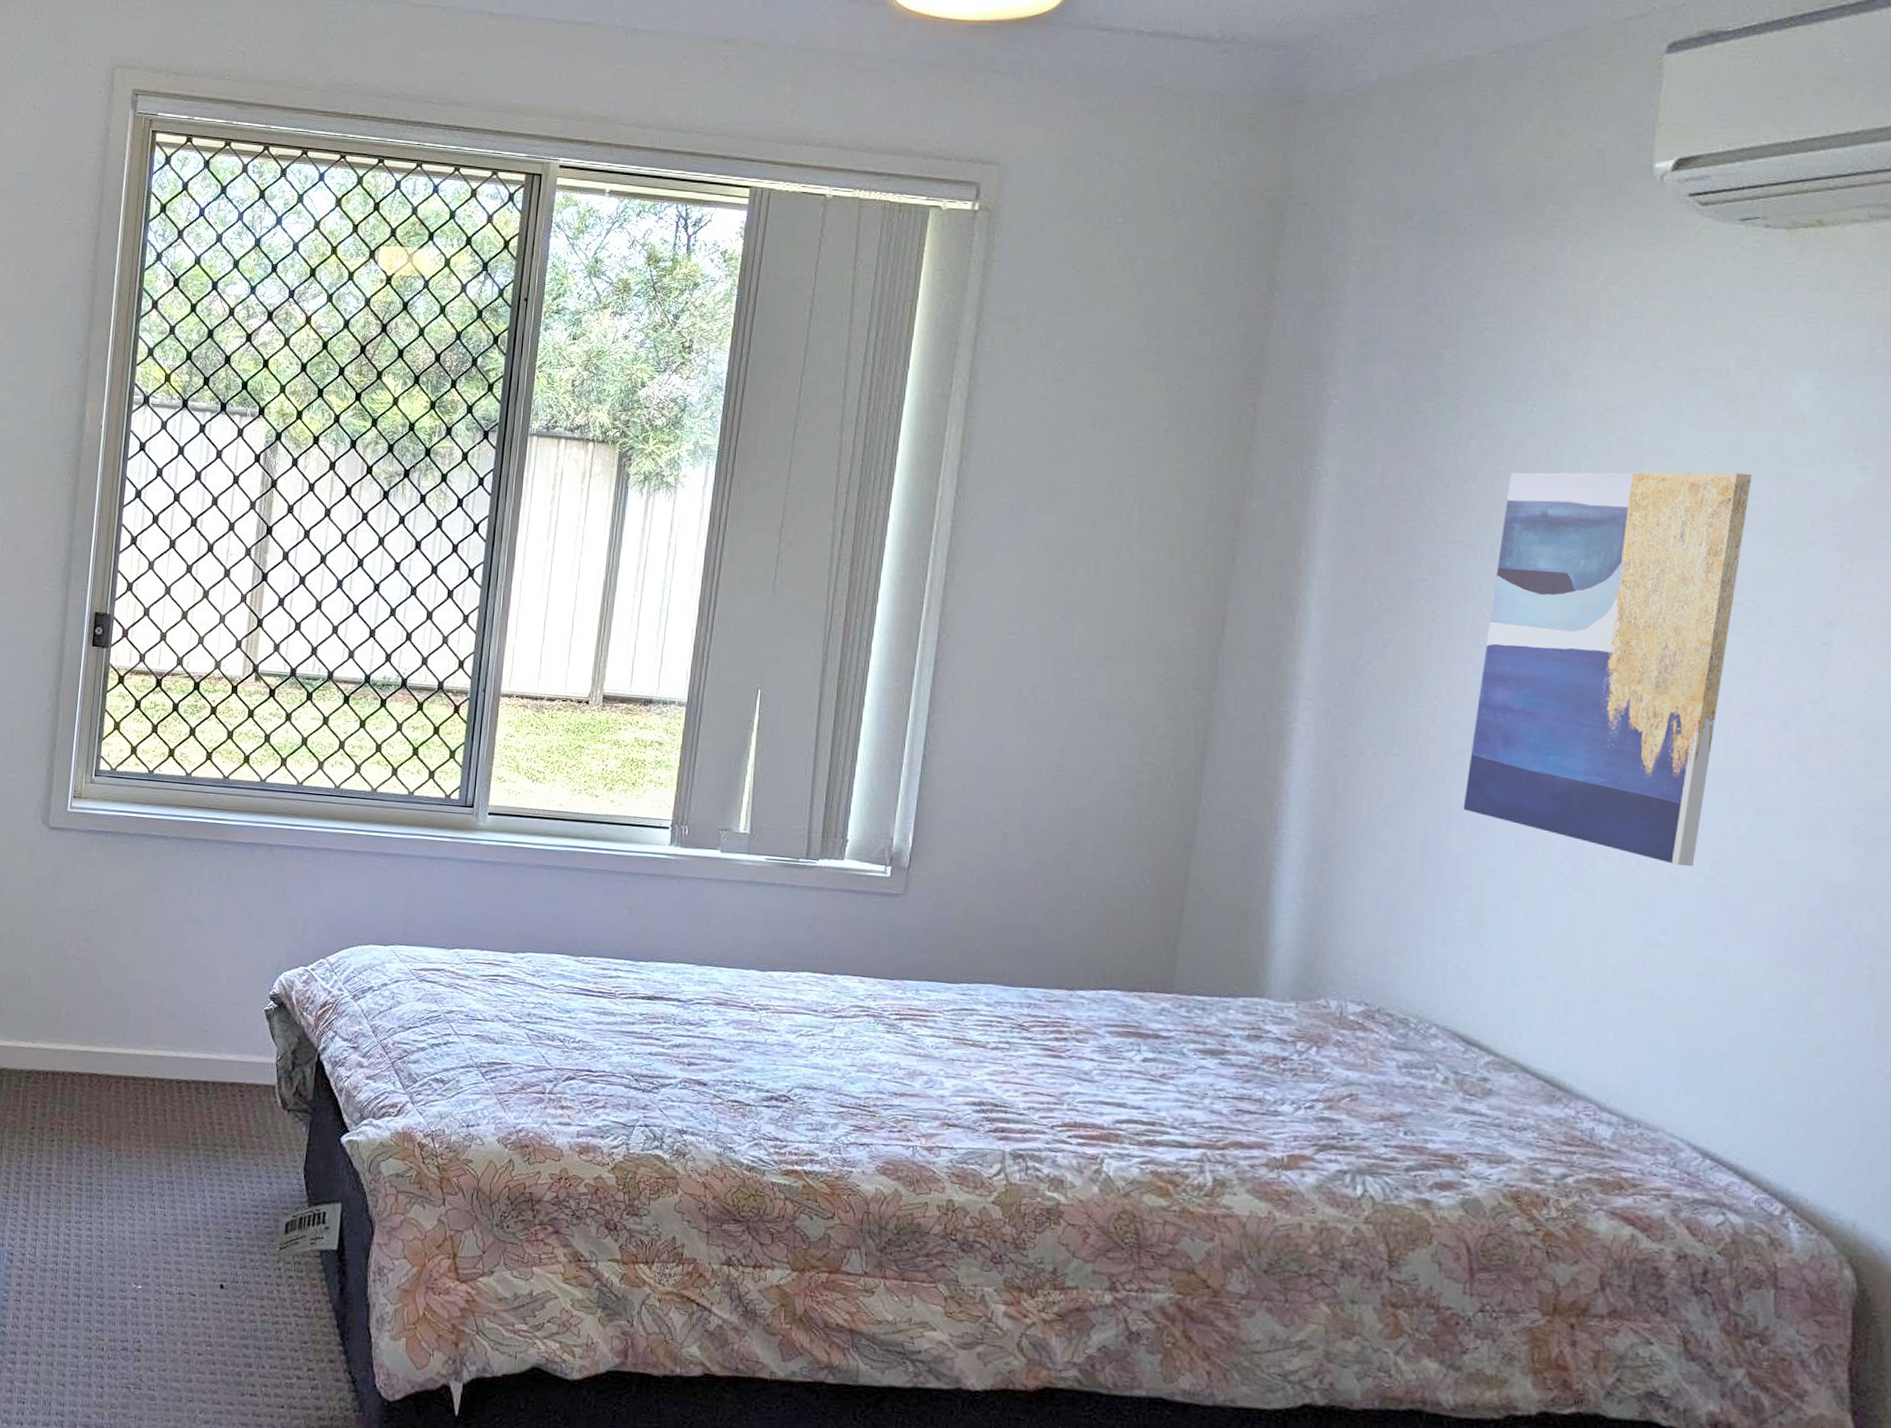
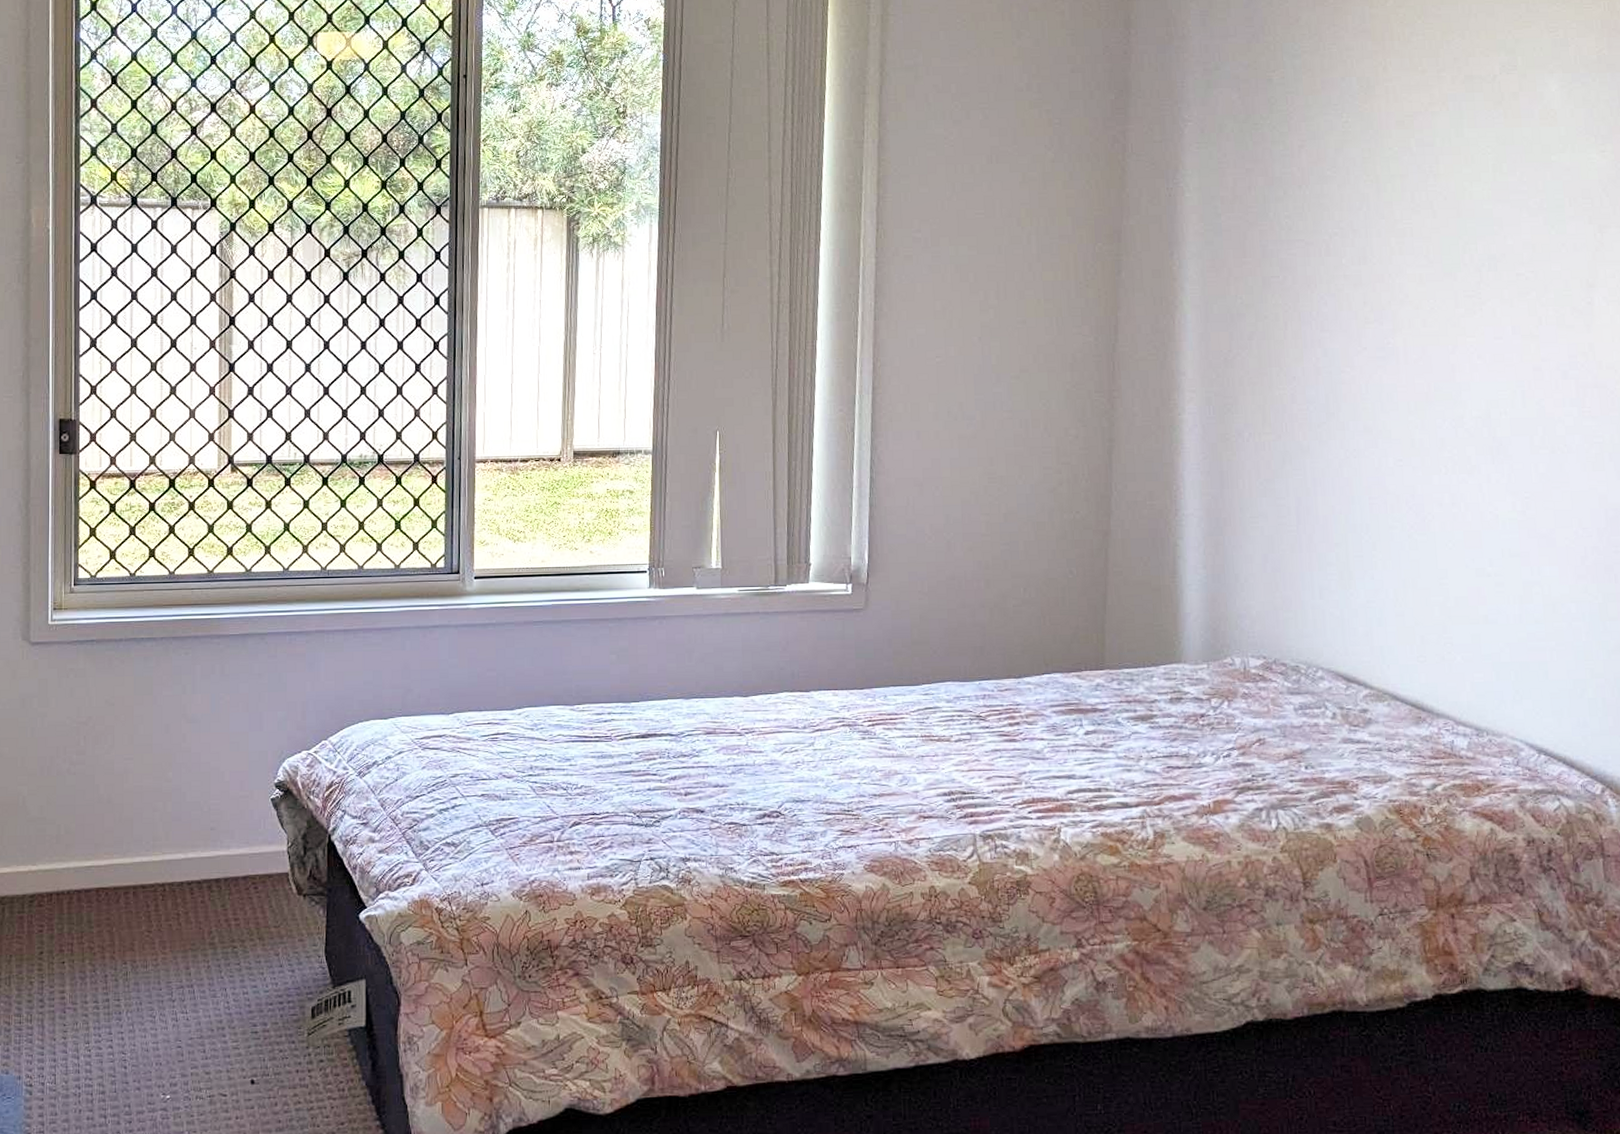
wall art: present [1463,472,1751,867] -> none [1325,163,1521,505]

